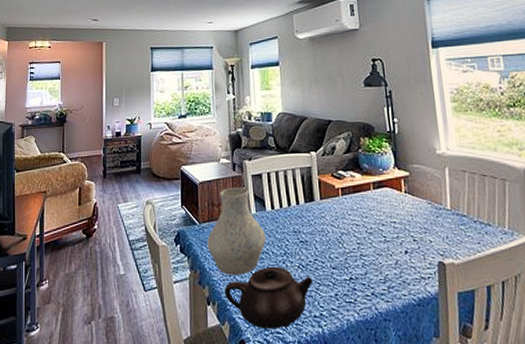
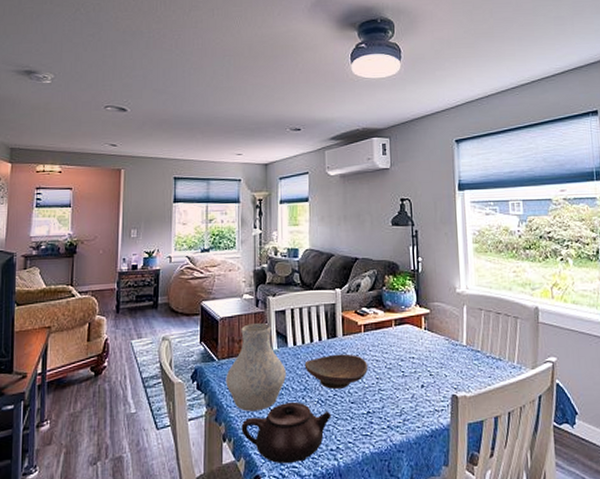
decorative bowl: none [283,218,348,254] -> present [304,354,368,389]

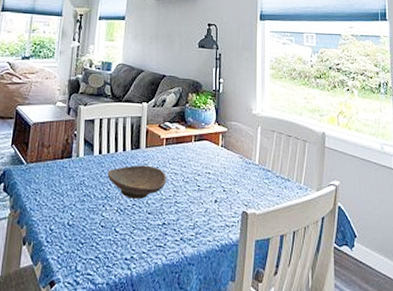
vase: present [226,322,286,412] -> none [31,129,90,216]
teapot: present [241,401,331,464] -> none [41,209,129,271]

